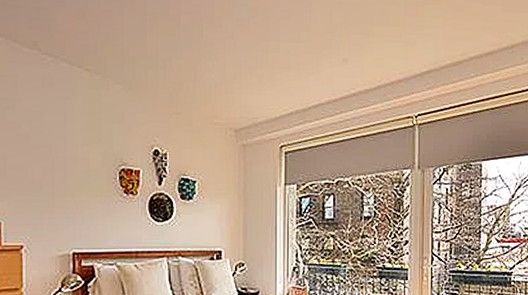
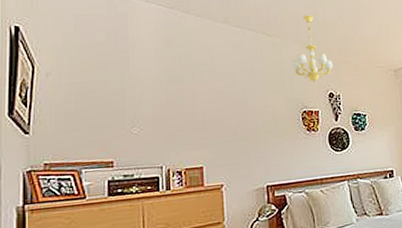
chandelier: none [111,49,161,136] -> present [291,15,333,84]

